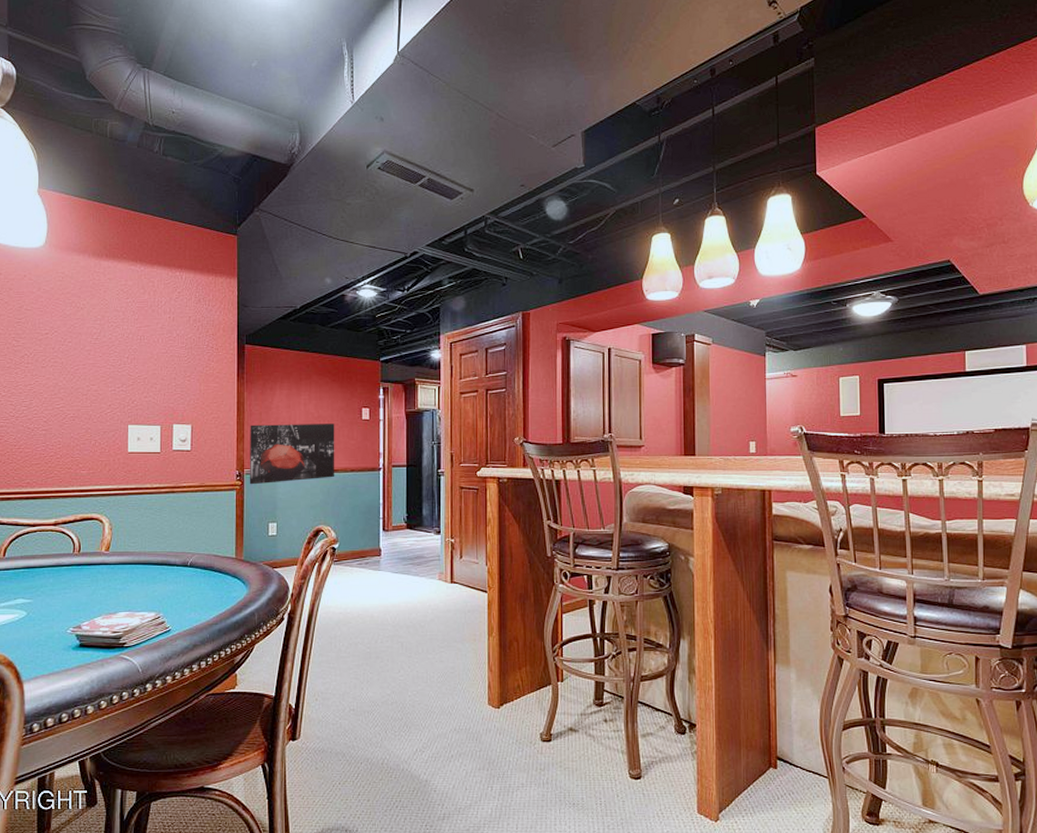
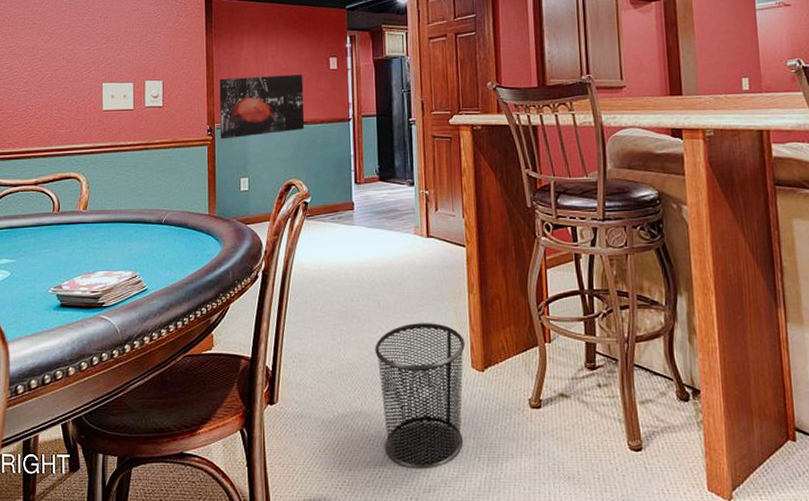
waste bin: none [396,663,483,799] -> present [375,323,465,470]

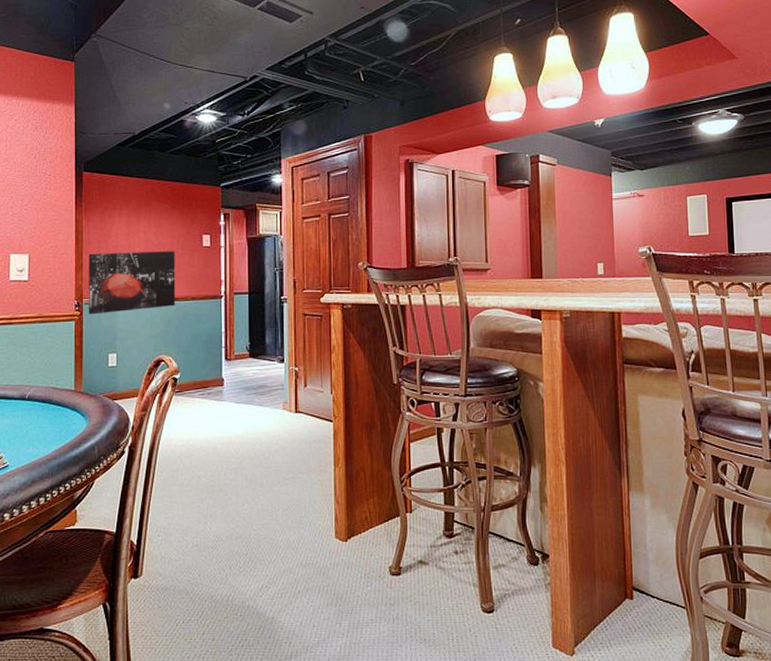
waste bin: present [375,323,465,470] -> none [241,495,329,637]

